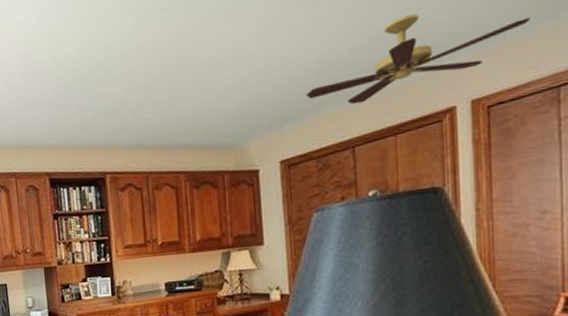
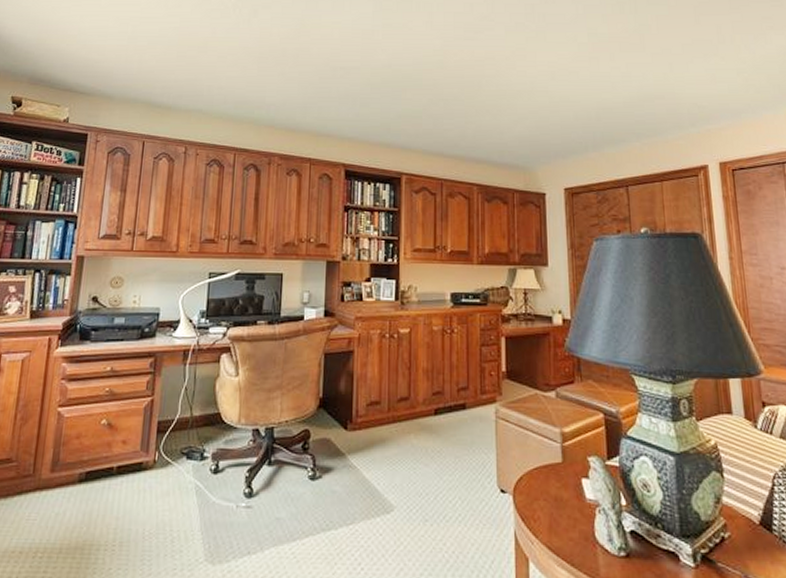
ceiling fan: present [306,14,530,105] -> none [587,85,758,149]

